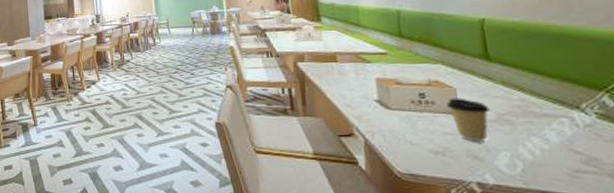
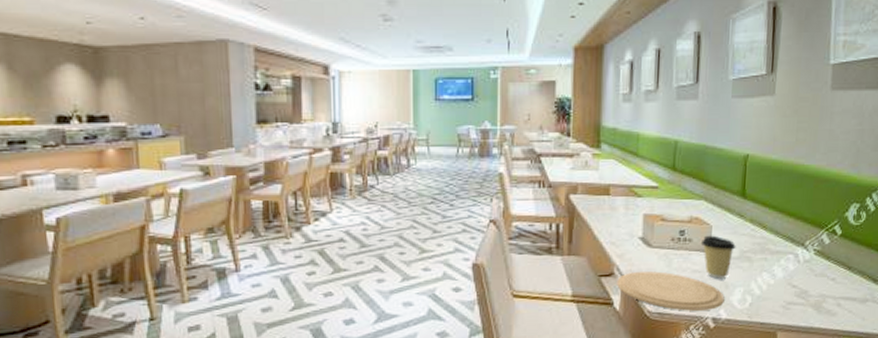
plate: none [358,133,488,174] -> present [617,271,725,311]

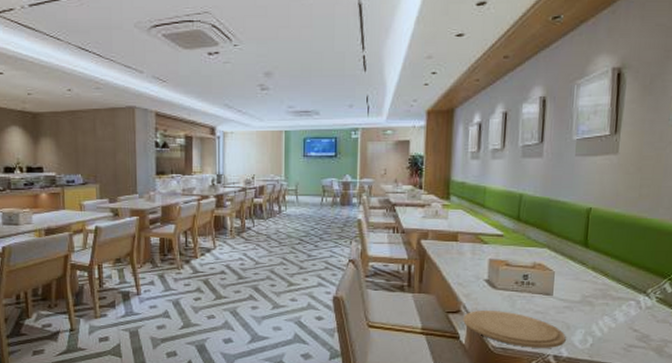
coffee cup: present [700,235,736,279] -> none [543,280,578,320]

